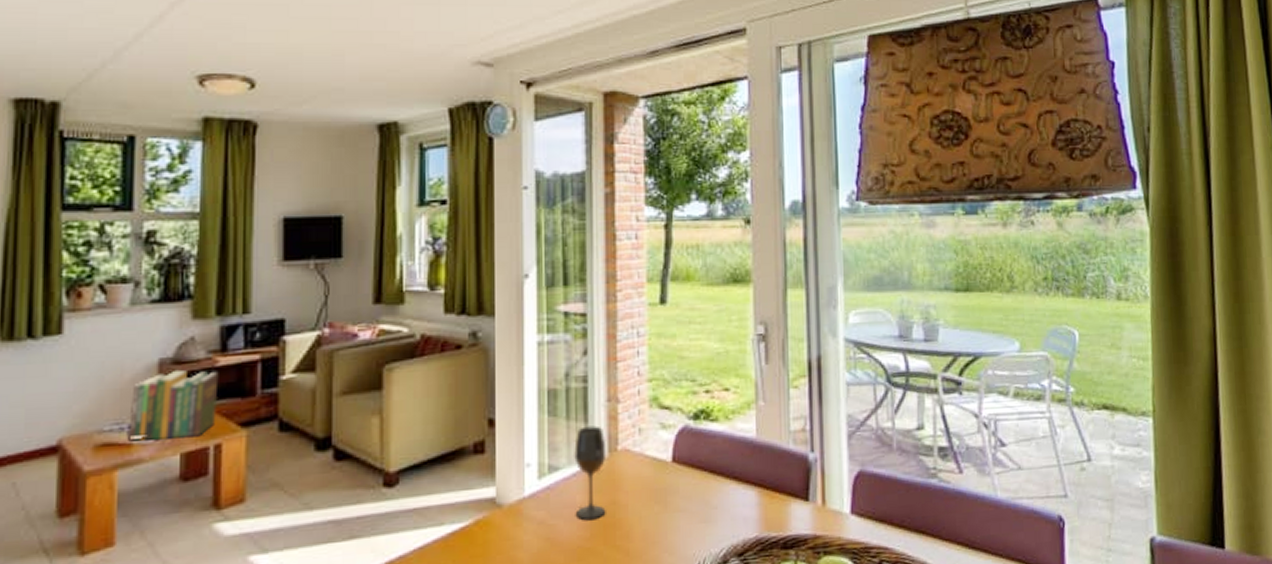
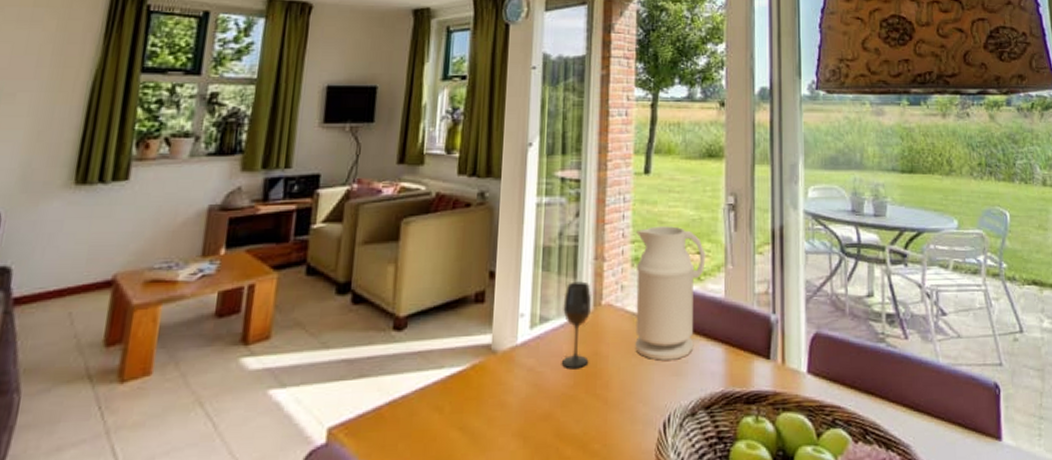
books: present [128,369,219,441] -> none [174,215,259,279]
water jug: none [654,361,734,507] -> present [635,226,706,361]

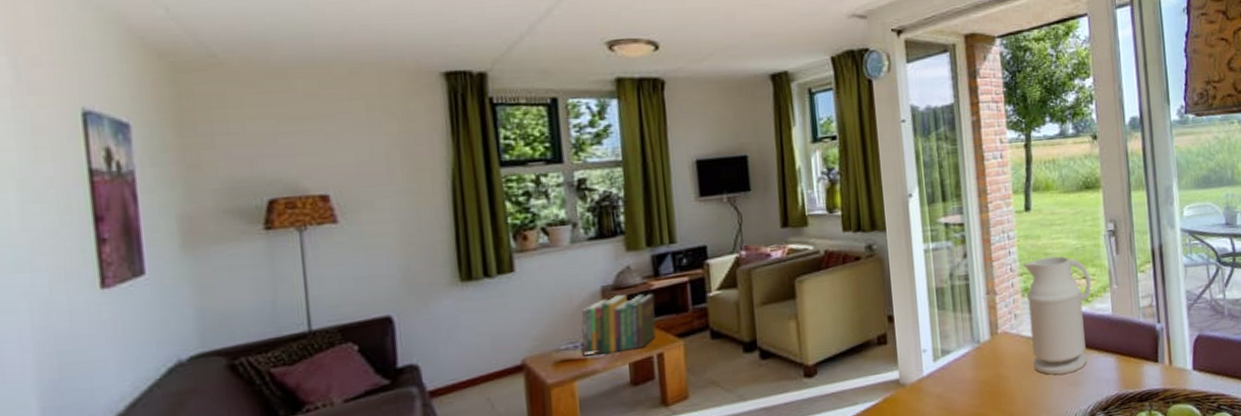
books: none [174,215,259,279] -> present [581,293,657,357]
wine glass: present [562,281,592,369] -> none [961,315,992,392]

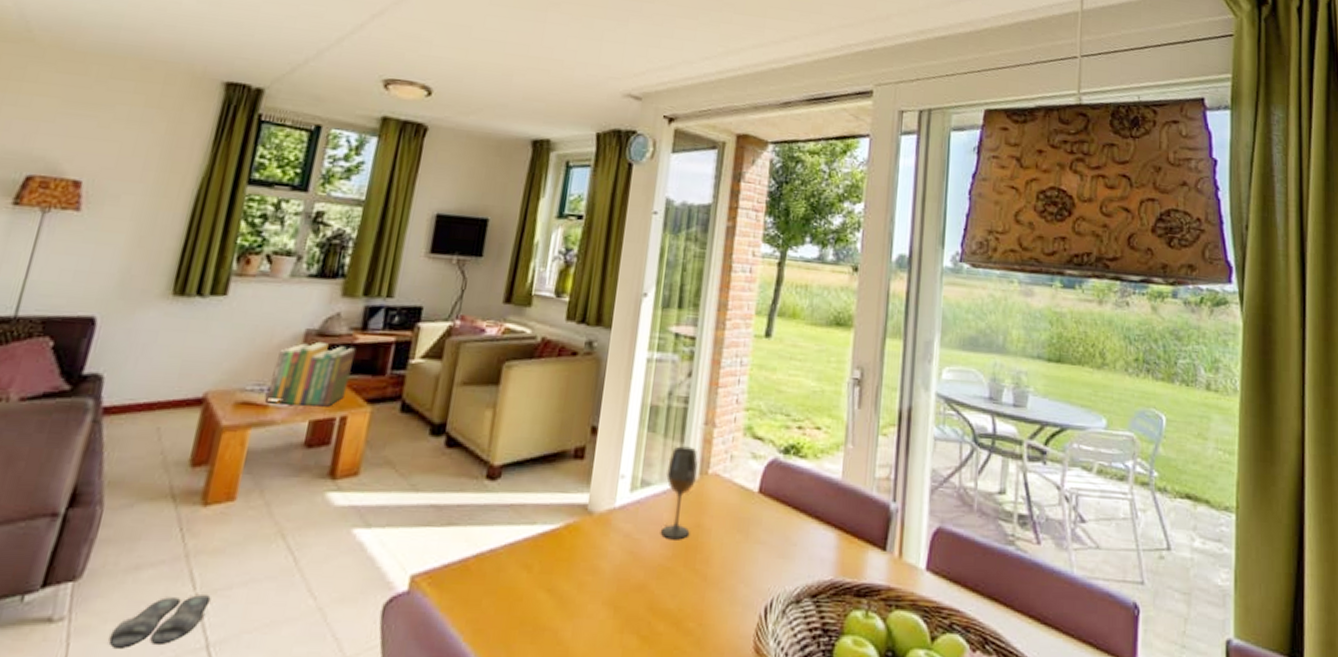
wine glass: none [961,315,992,392] -> present [661,446,699,540]
water jug: present [1023,256,1092,375] -> none [740,395,825,541]

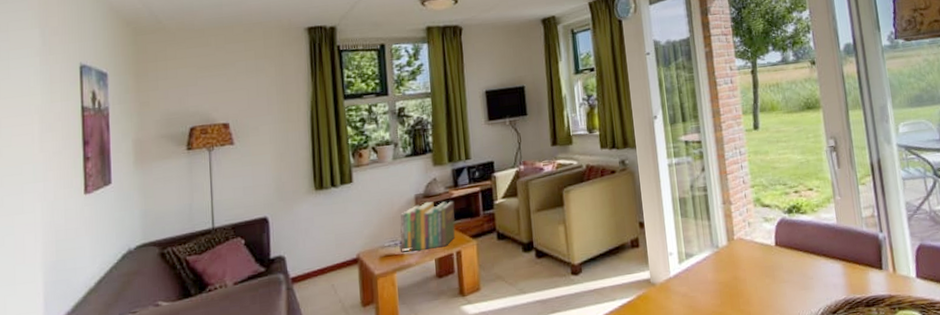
wine glass: present [661,446,699,540] -> none [702,222,731,292]

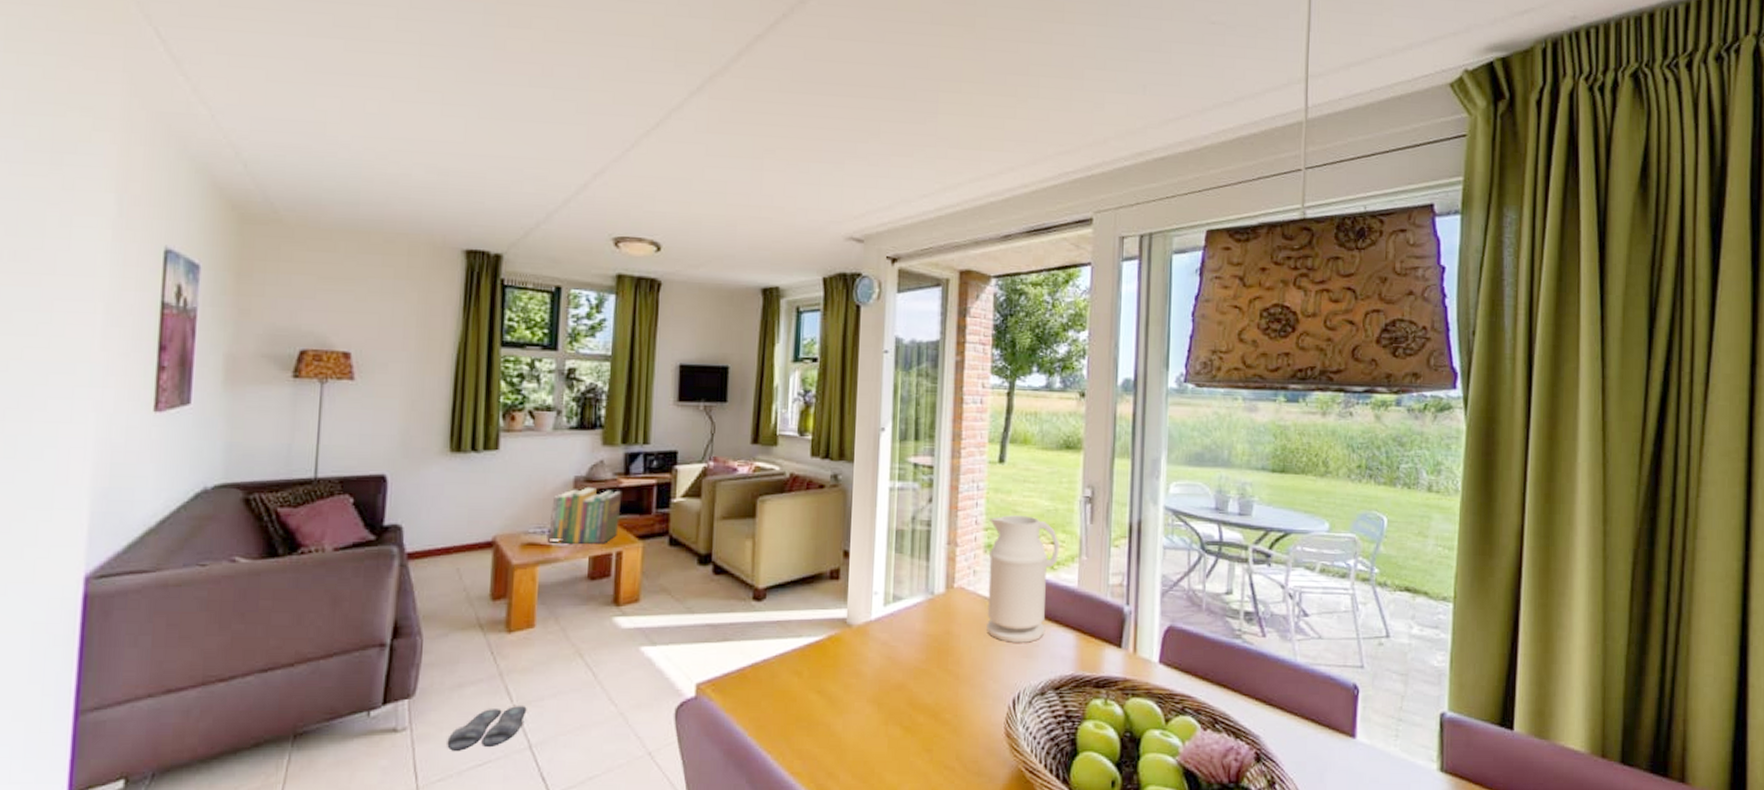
water jug: none [754,170,817,279] -> present [986,515,1060,643]

